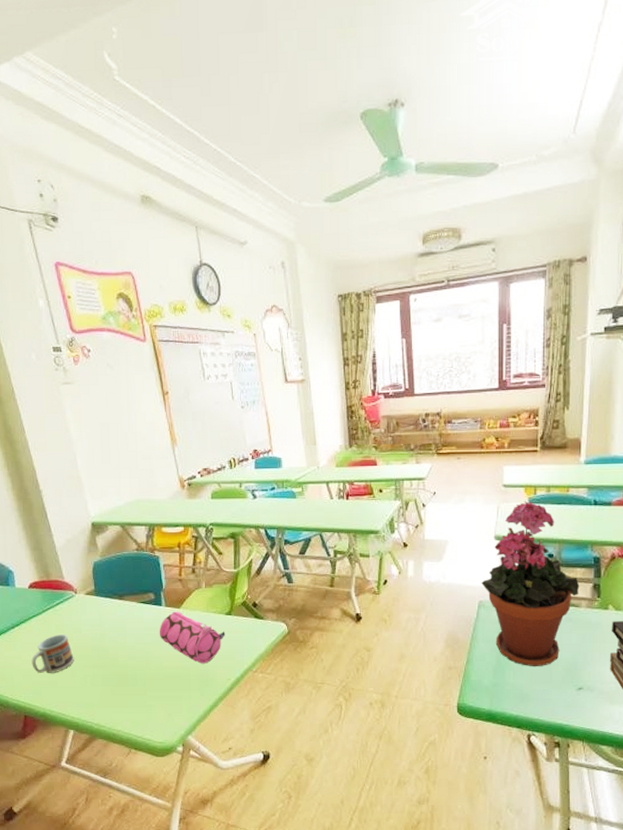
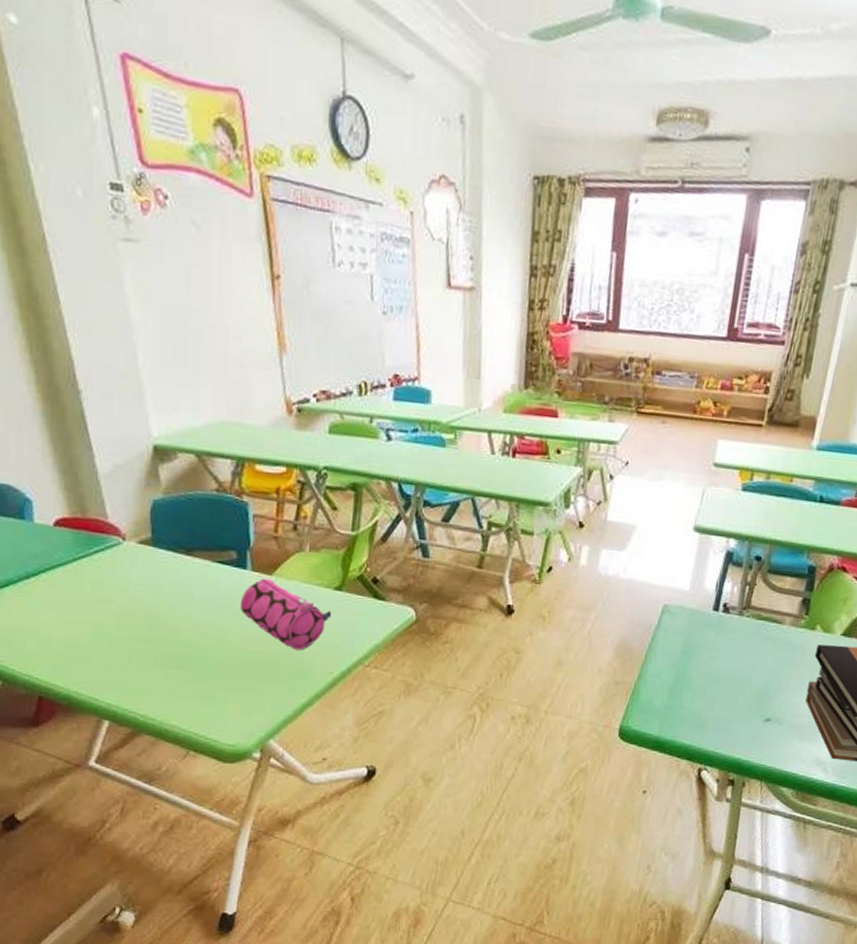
cup: present [31,634,74,673] -> none [53,593,116,644]
potted plant: present [481,501,580,666] -> none [669,487,787,690]

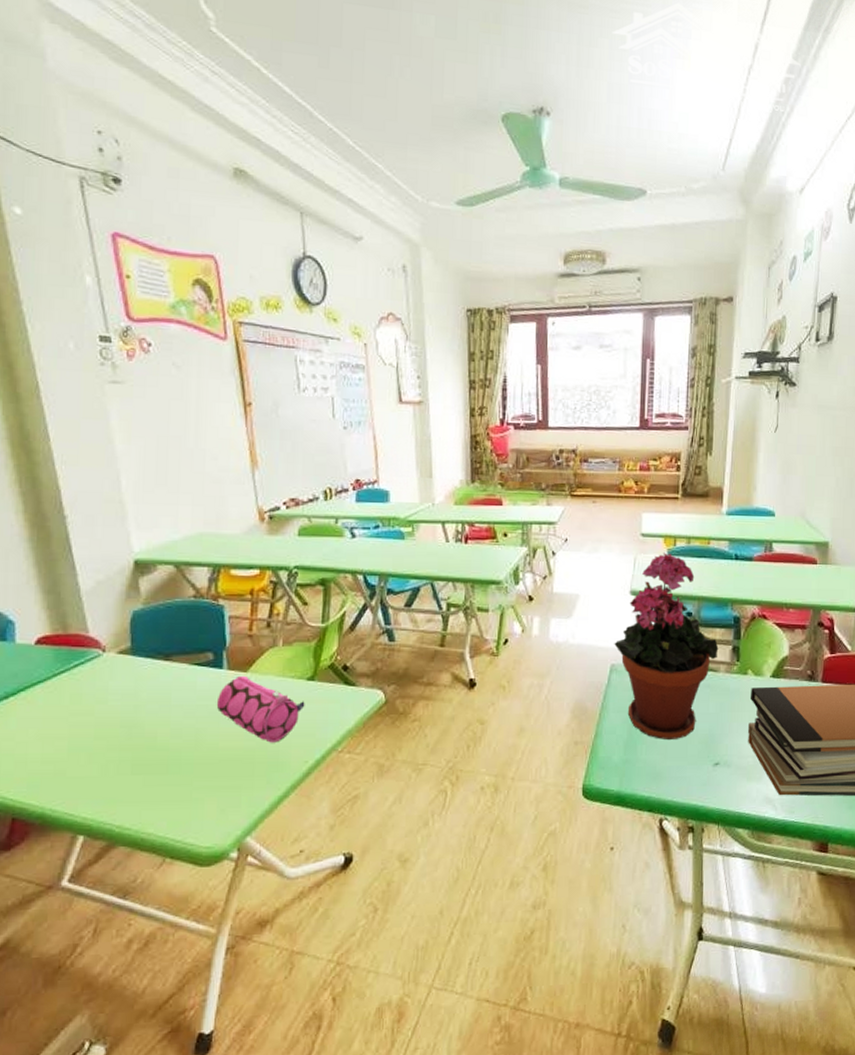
potted plant: none [669,487,787,690] -> present [614,553,719,739]

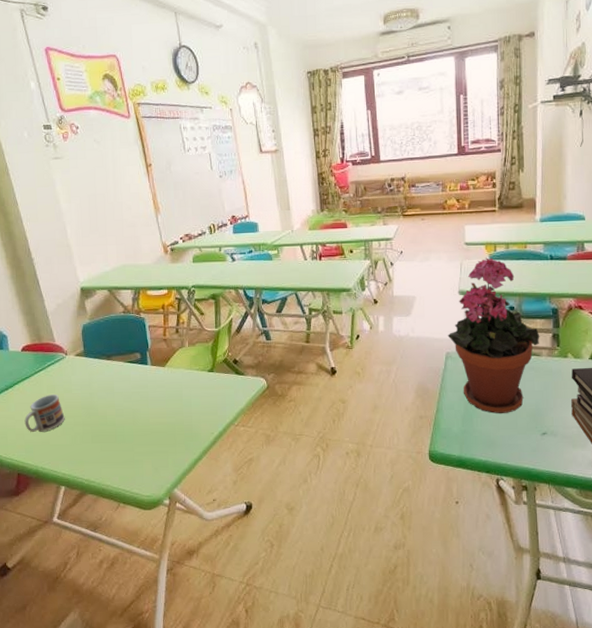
cup: none [30,706,94,759] -> present [24,394,65,432]
pencil case: present [216,675,305,743] -> none [145,369,208,419]

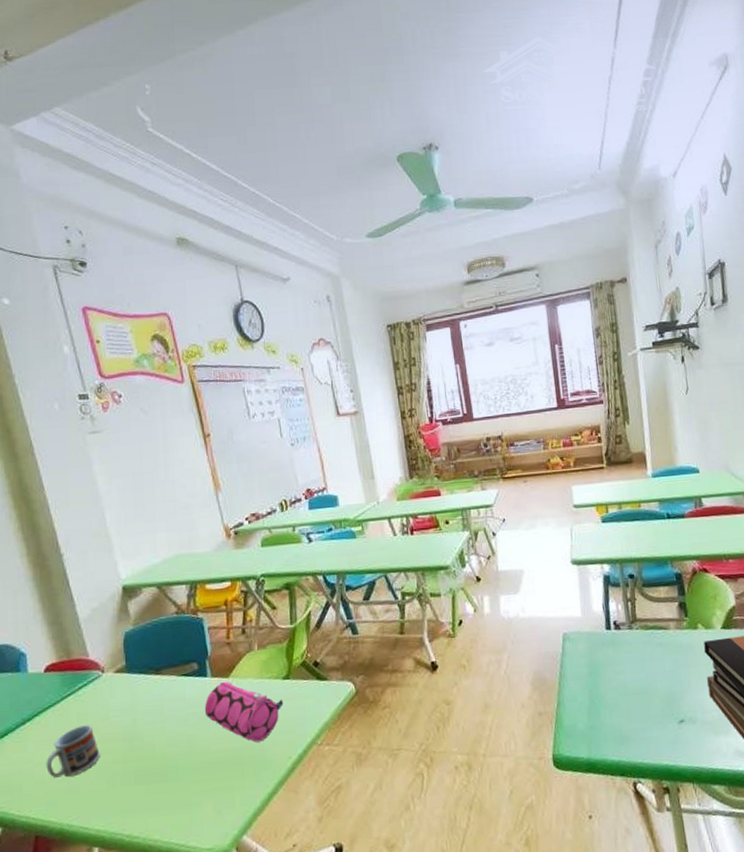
pencil case: none [145,369,208,419] -> present [204,681,284,743]
potted plant: present [448,257,540,414] -> none [563,520,666,702]

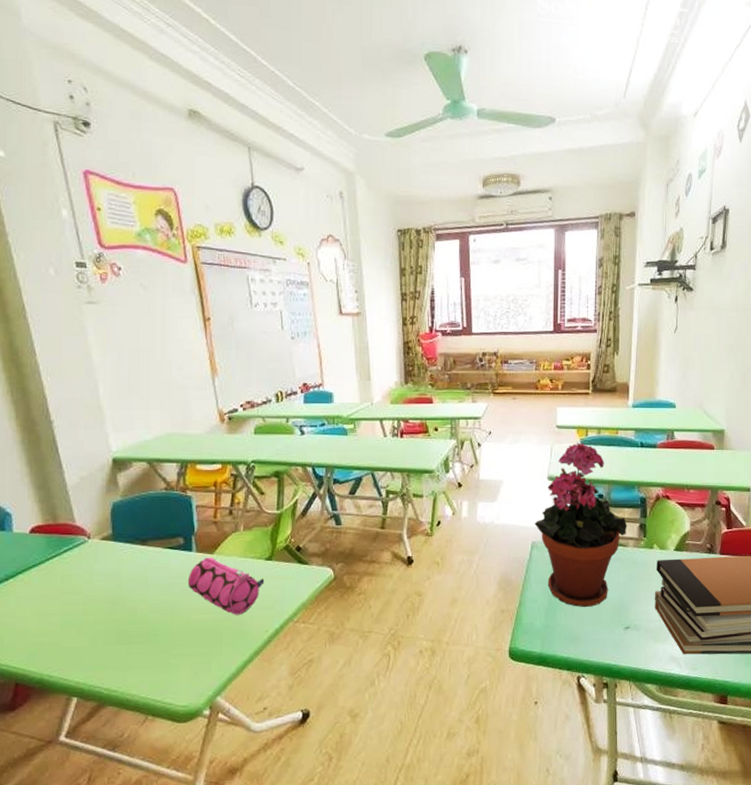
cup: present [46,725,100,778] -> none [28,586,83,632]
potted plant: none [563,520,666,702] -> present [534,442,627,607]

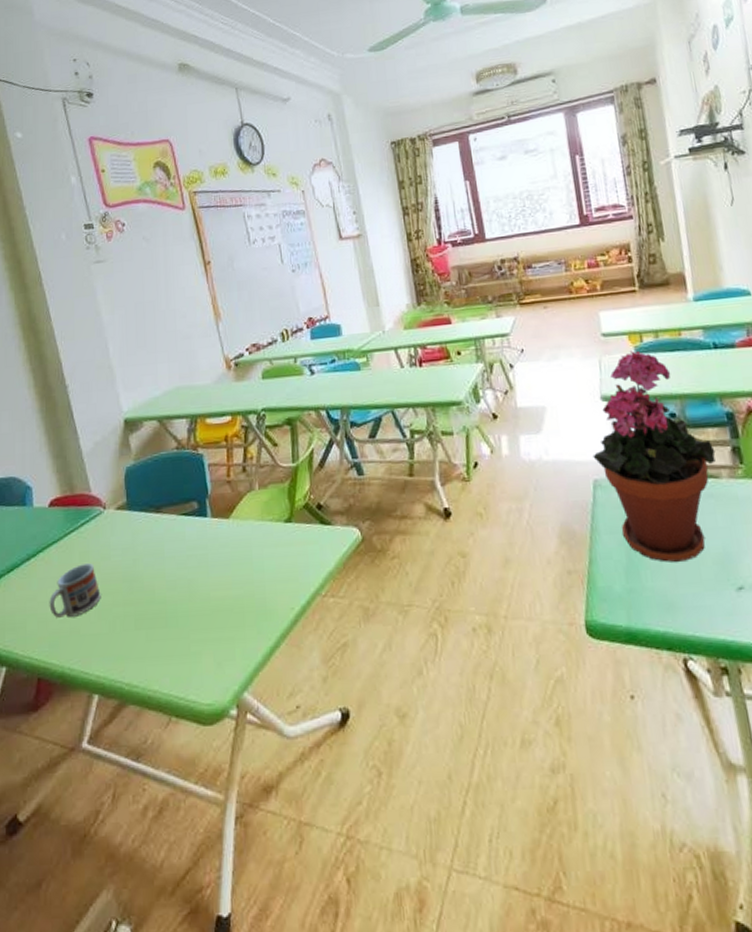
cup: none [28,586,83,632] -> present [49,563,101,618]
pencil case: present [187,557,265,615] -> none [204,522,286,590]

